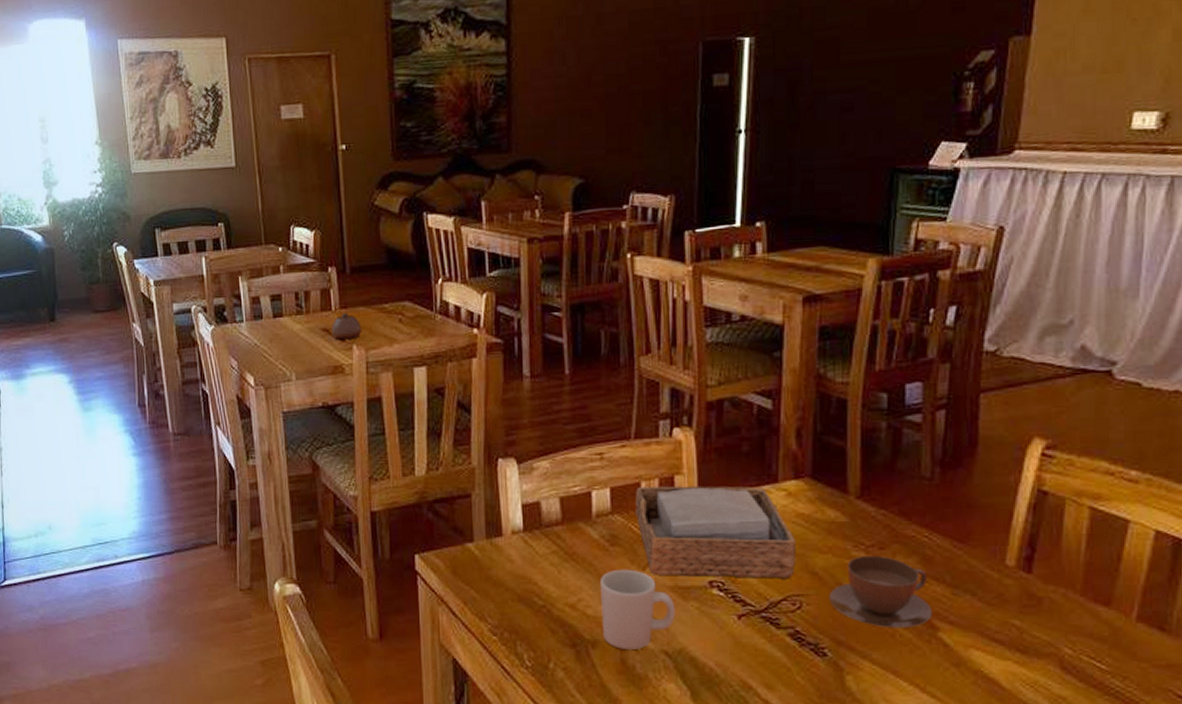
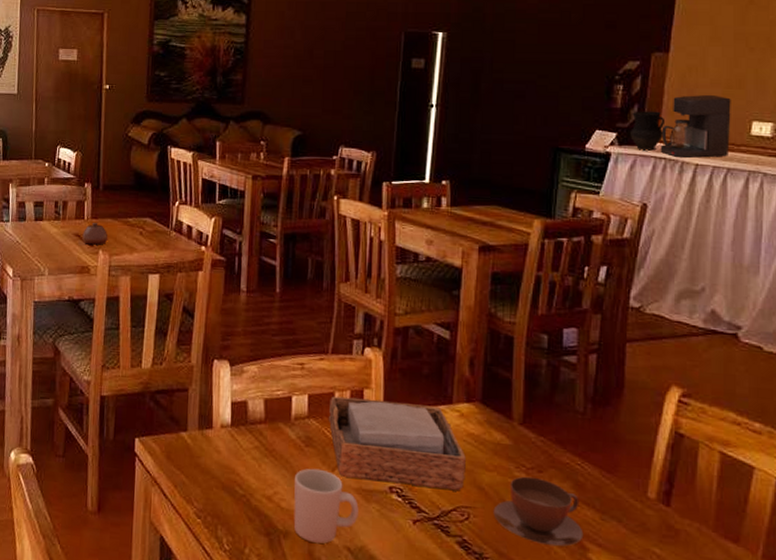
pitcher: none [984,111,1027,162] -> present [630,111,666,151]
coffee maker: none [1019,83,1107,167] -> present [660,94,731,159]

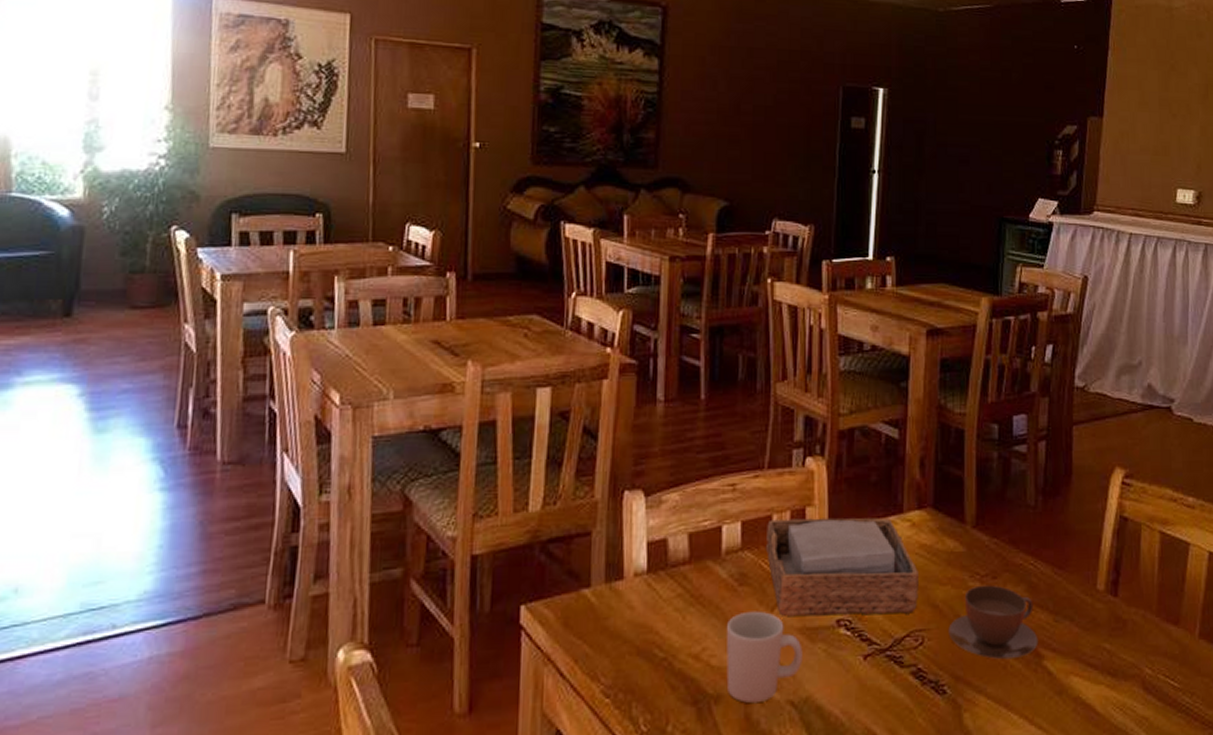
sugar bowl: present [82,222,108,245] -> none [443,323,481,354]
pitcher: present [630,111,666,151] -> none [1071,178,1102,220]
coffee maker: present [660,94,731,159] -> none [1098,161,1159,228]

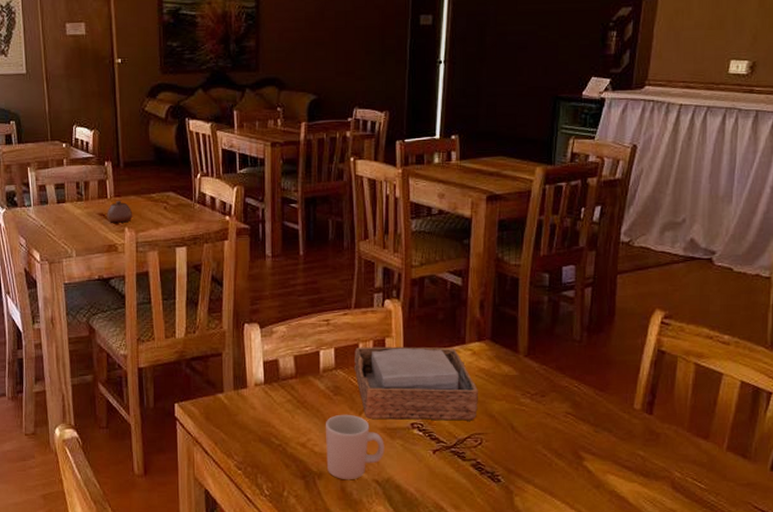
sugar bowl: none [443,323,481,354] -> present [107,200,133,223]
teacup: present [948,585,1039,660] -> none [503,401,580,459]

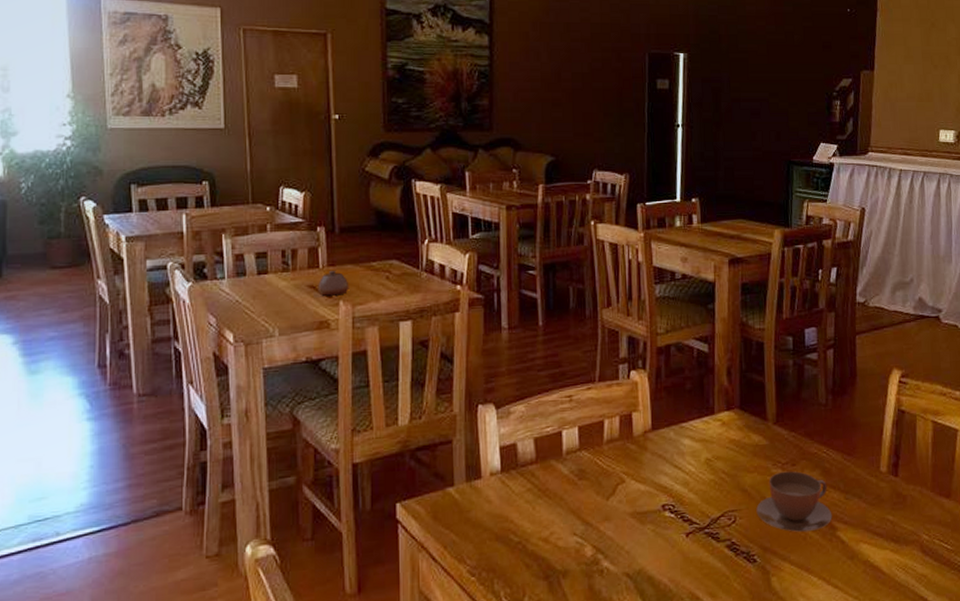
mug: present [326,414,384,480] -> none [570,500,635,577]
napkin holder: present [353,346,478,421] -> none [599,419,730,504]
teacup: none [503,401,580,459] -> present [756,471,833,533]

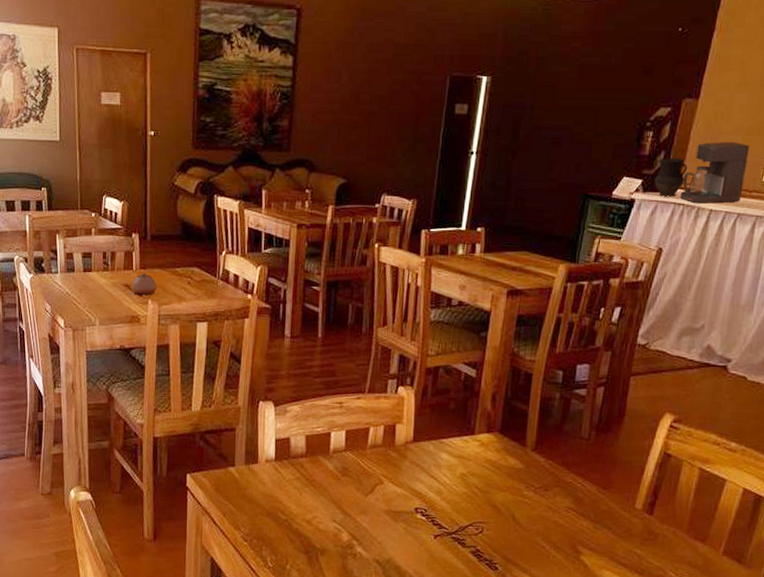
teacup: present [756,471,833,533] -> none [503,494,579,552]
pitcher: none [848,124,875,160] -> present [654,158,688,197]
coffee maker: none [872,107,924,165] -> present [679,141,750,204]

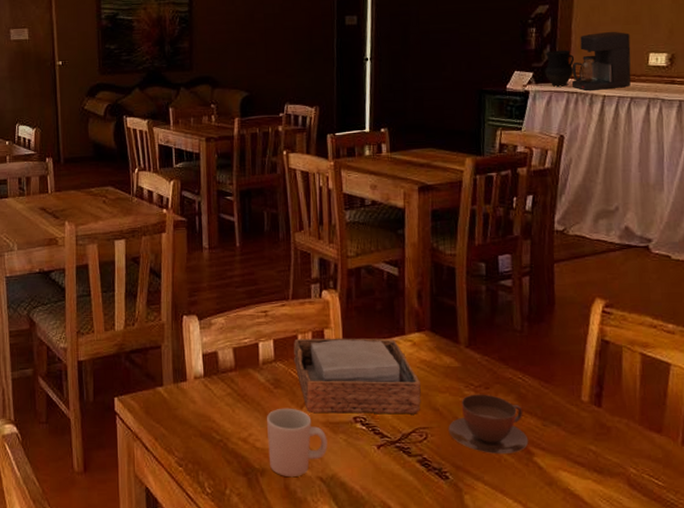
sugar bowl: present [131,272,157,295] -> none [48,194,73,217]
mug: none [330,494,388,559] -> present [267,408,328,478]
napkin holder: none [363,431,483,510] -> present [293,337,421,415]
teacup: none [503,494,579,552] -> present [448,394,529,455]

